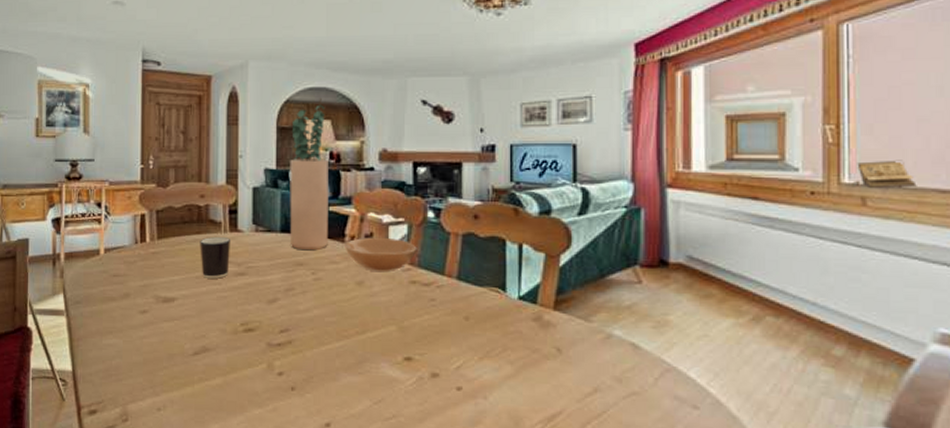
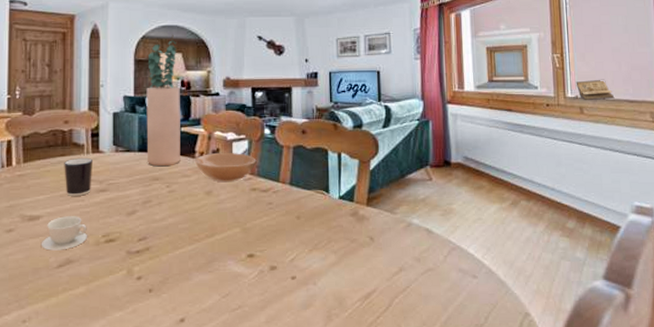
teacup: none [175,300,226,337] -> present [41,216,88,251]

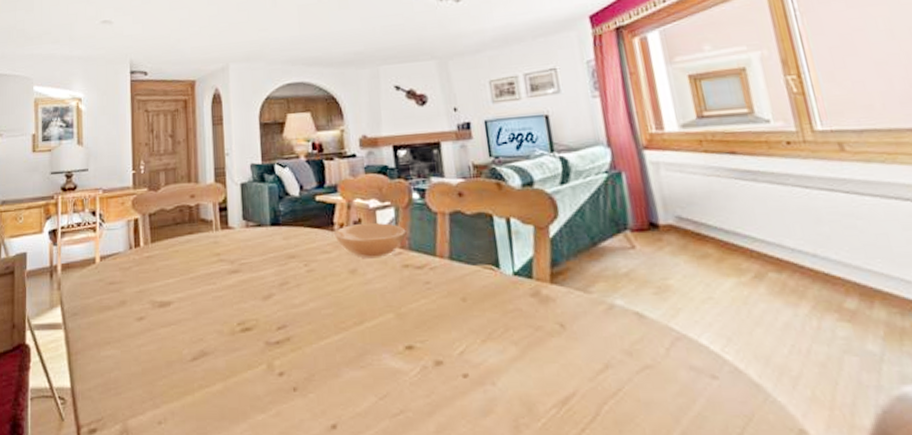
teacup: present [41,216,88,251] -> none [173,301,222,341]
mug: present [64,157,94,196] -> none [192,235,223,279]
vase: present [146,34,181,167] -> none [273,92,318,243]
book: present [572,79,615,101] -> none [824,103,891,134]

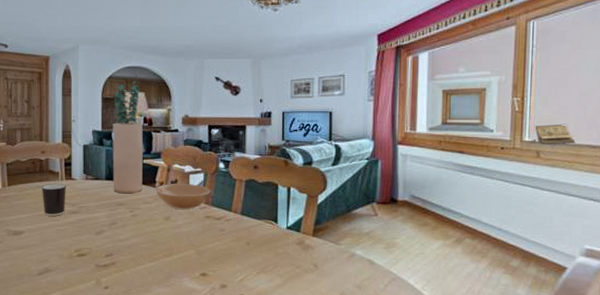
mug: none [192,235,223,279] -> present [42,183,67,216]
vase: none [273,92,318,243] -> present [112,74,143,194]
book: none [824,103,891,134] -> present [529,123,576,145]

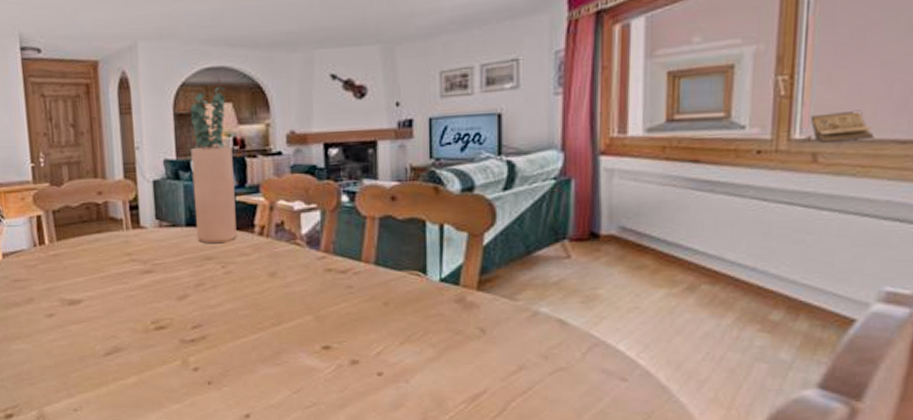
mug: present [42,183,67,216] -> none [101,234,135,278]
soup bowl: present [155,183,211,210] -> none [255,225,332,262]

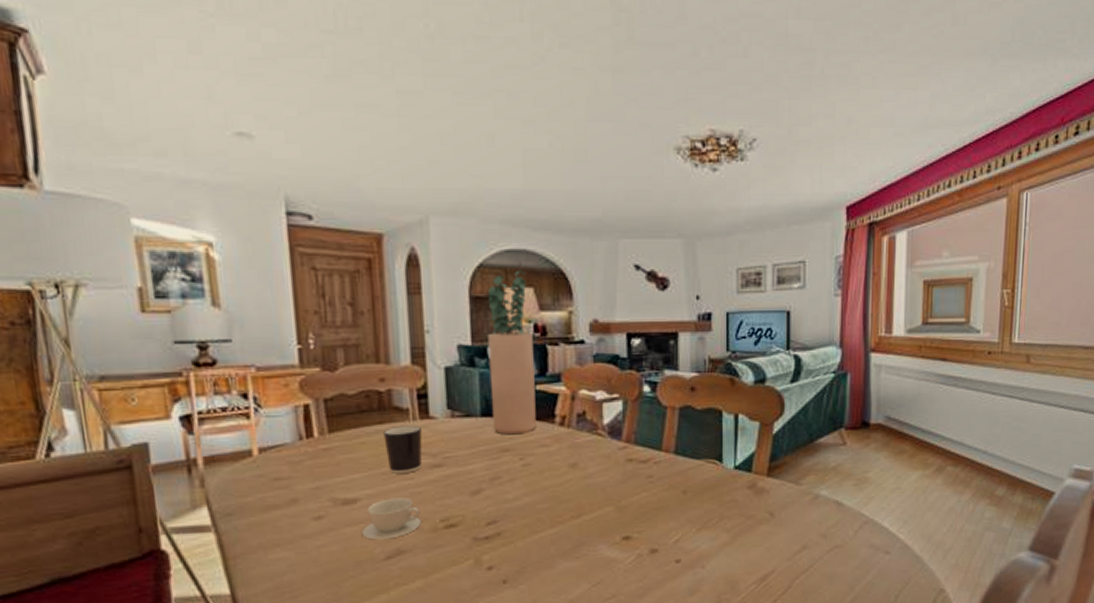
teacup: none [84,300,136,337] -> present [361,497,422,540]
mug: none [101,234,135,278] -> present [383,425,423,474]
book: present [801,109,875,144] -> none [1019,320,1068,348]

